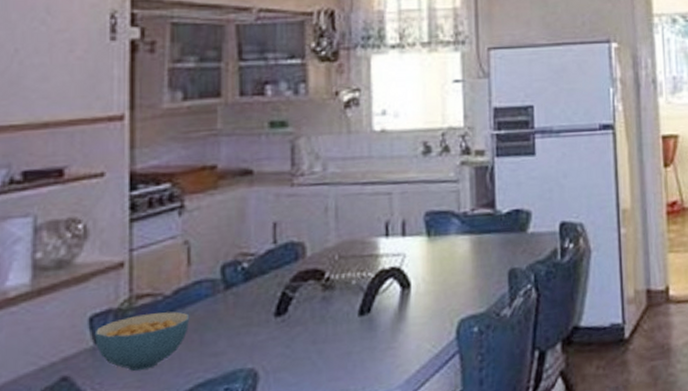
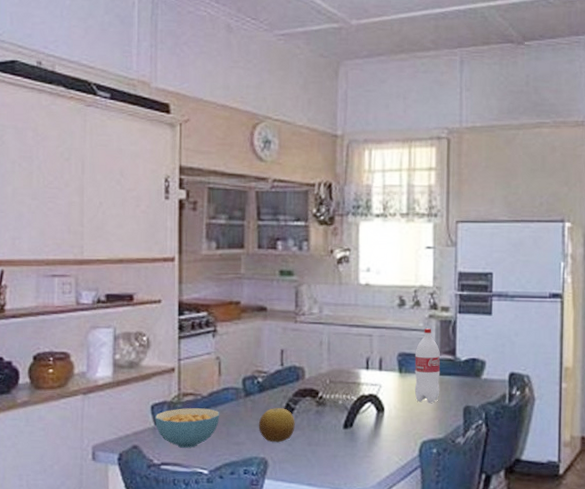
fruit: none [244,298,294,346] -> present [258,408,295,443]
bottle: none [446,178,479,271] -> present [414,328,441,403]

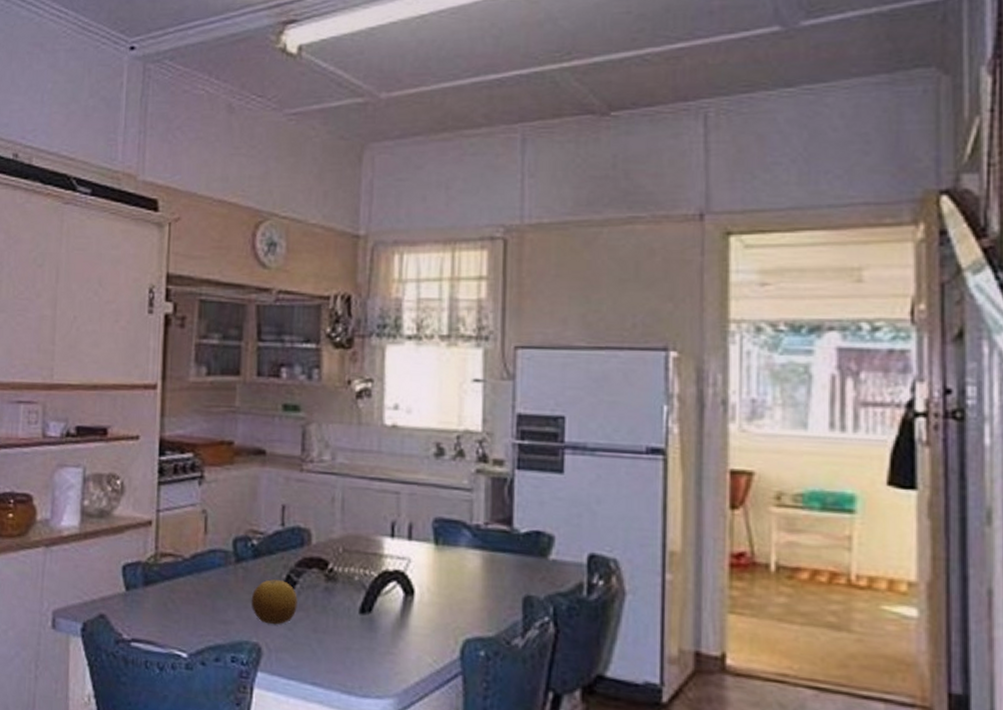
cereal bowl: present [155,408,219,448] -> none [126,571,203,623]
bottle: present [414,328,441,403] -> none [455,487,491,588]

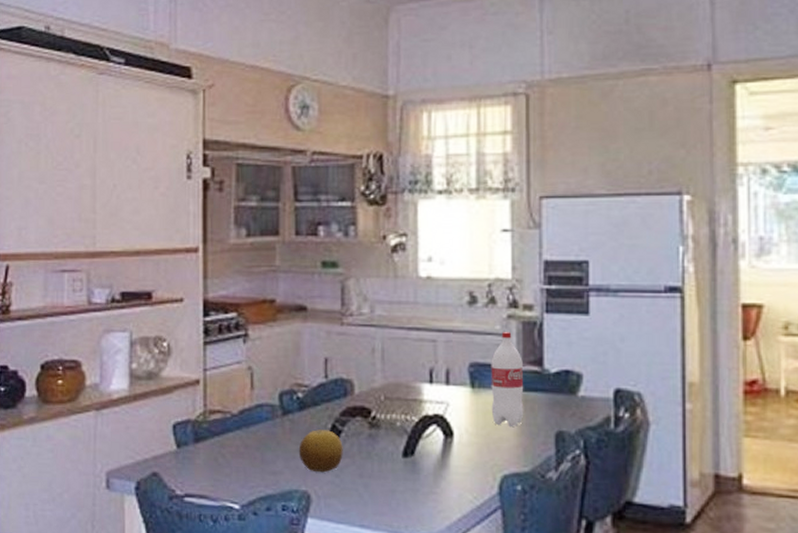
bottle: none [455,487,491,588] -> present [491,332,524,426]

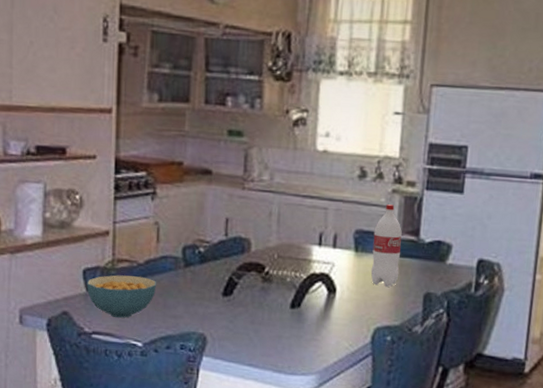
cereal bowl: none [177,428,252,477] -> present [86,275,156,318]
fruit: present [298,430,343,473] -> none [197,281,238,319]

